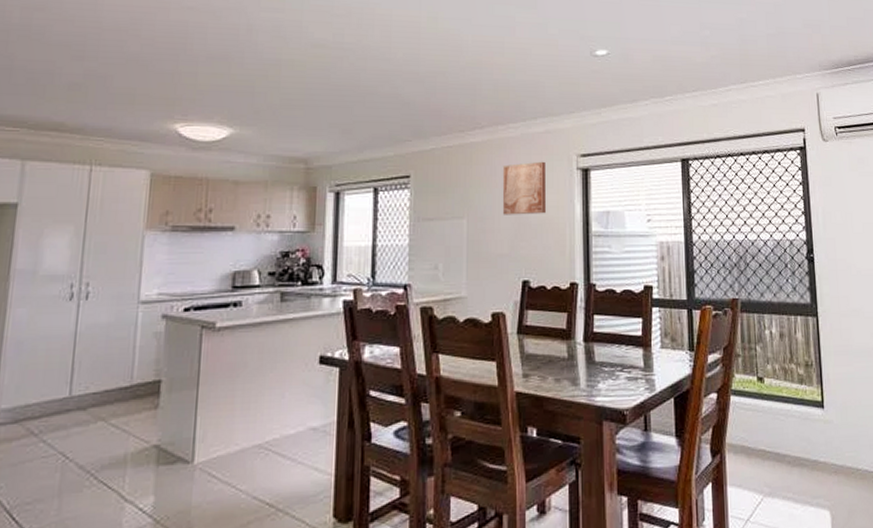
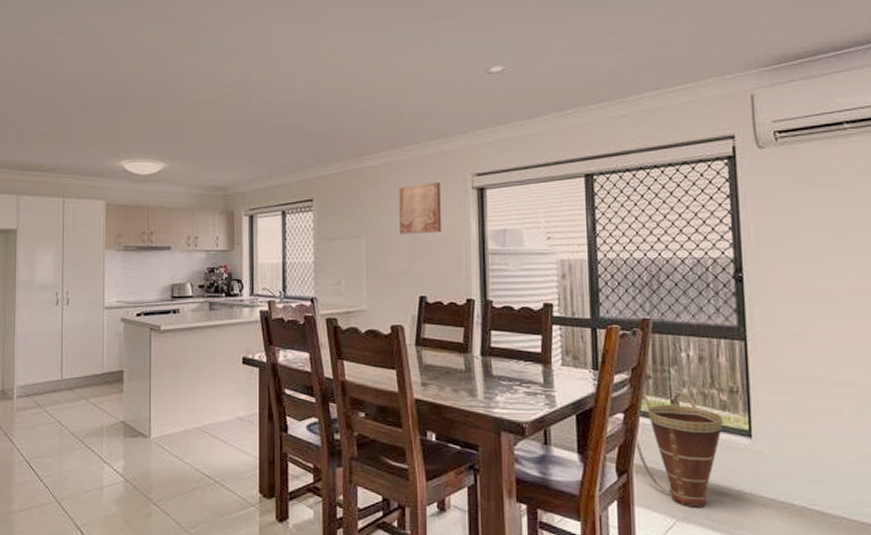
basket: none [726,370,801,482] -> present [634,393,723,508]

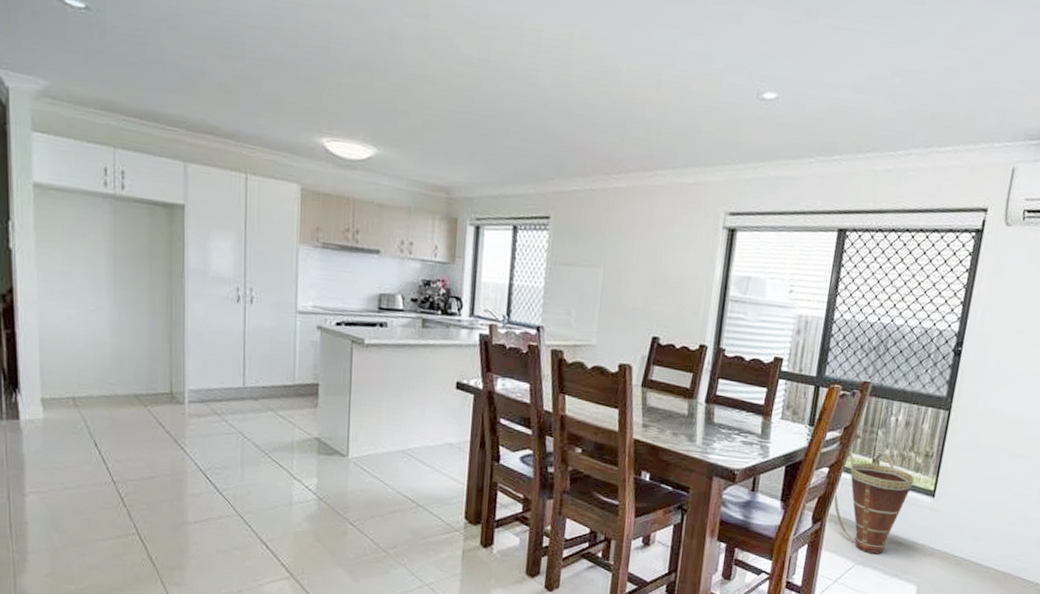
wall art: present [398,181,441,234] -> none [640,215,691,272]

